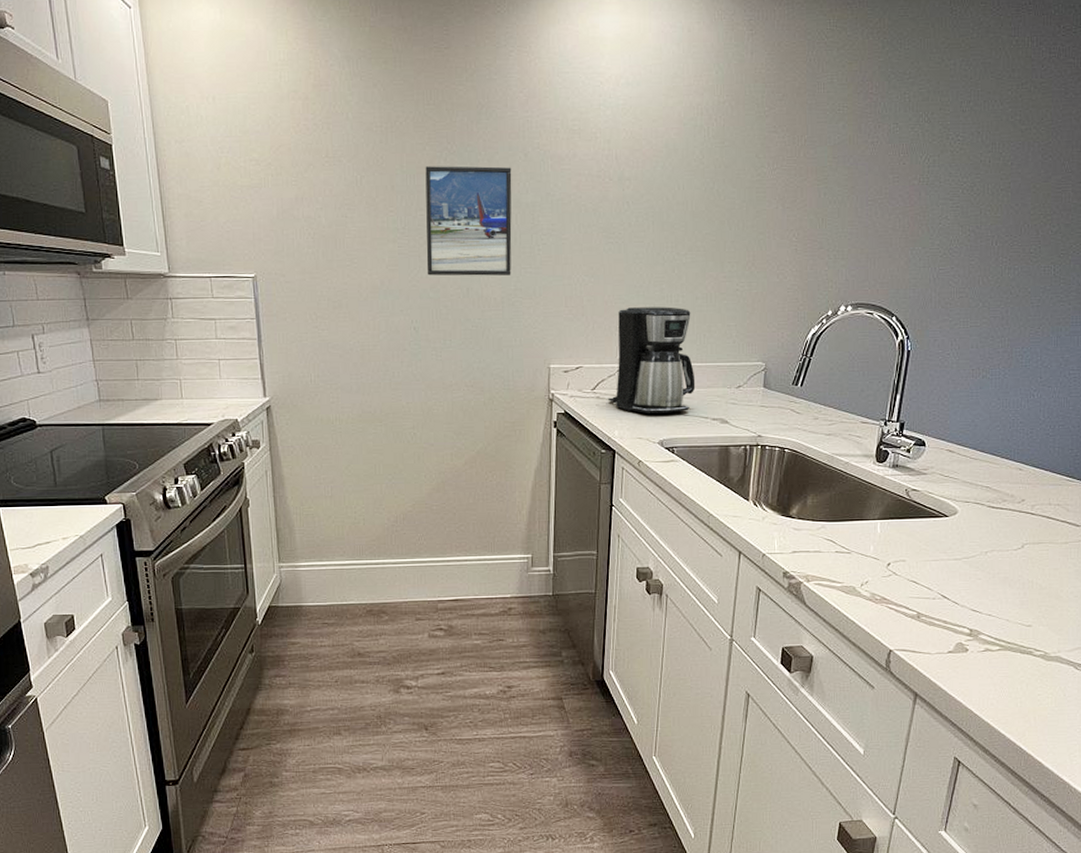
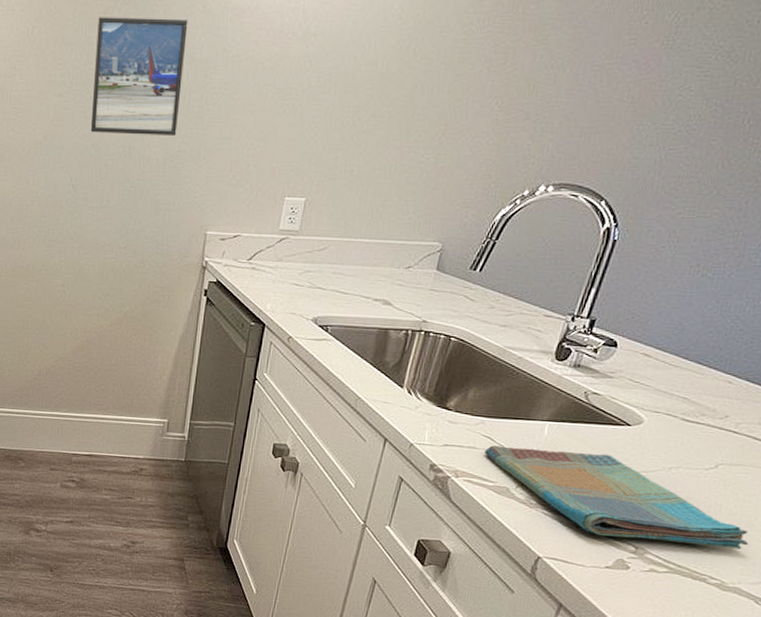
coffee maker: present [608,307,696,415] -> none [264,176,366,290]
dish towel: none [829,545,1059,622] -> present [484,445,749,549]

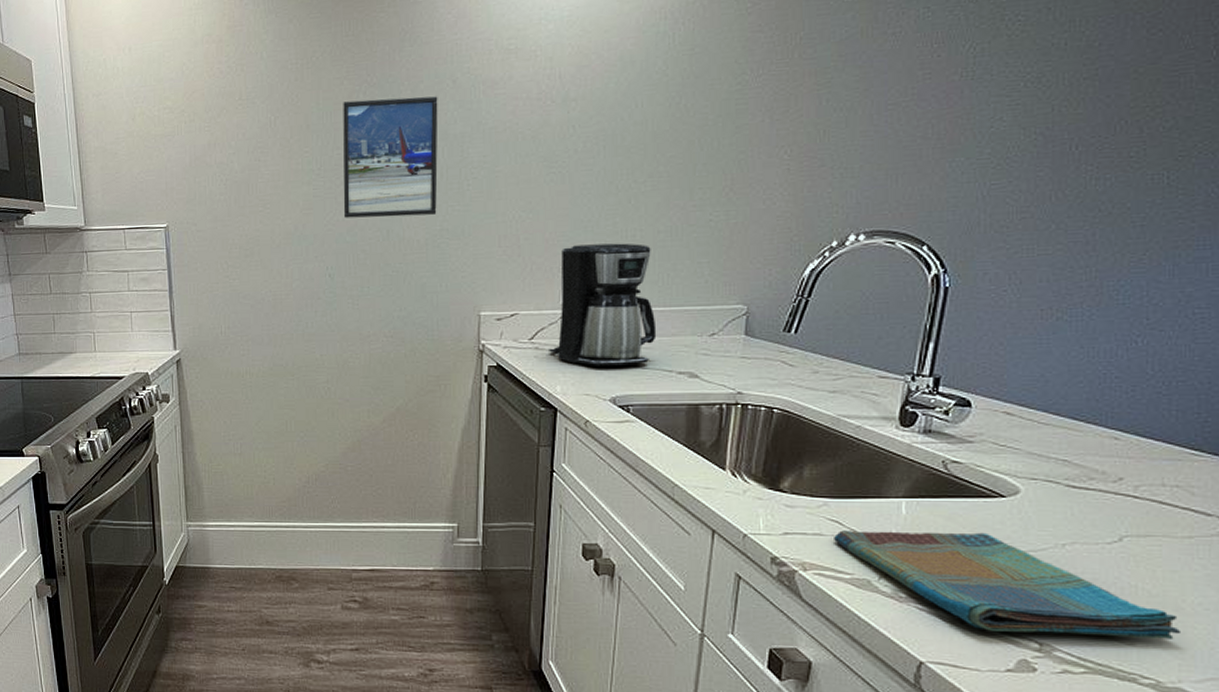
coffee maker: none [264,176,366,290] -> present [549,243,657,368]

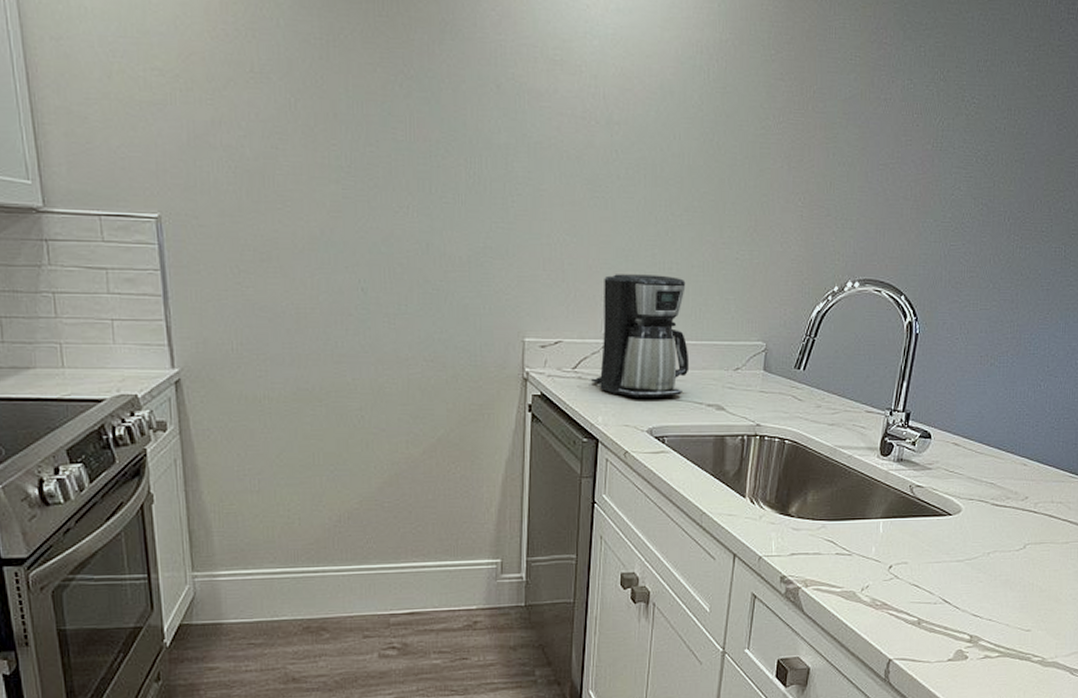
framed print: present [343,96,438,218] -> none [376,92,482,230]
dish towel: present [834,530,1180,639] -> none [829,546,1058,628]

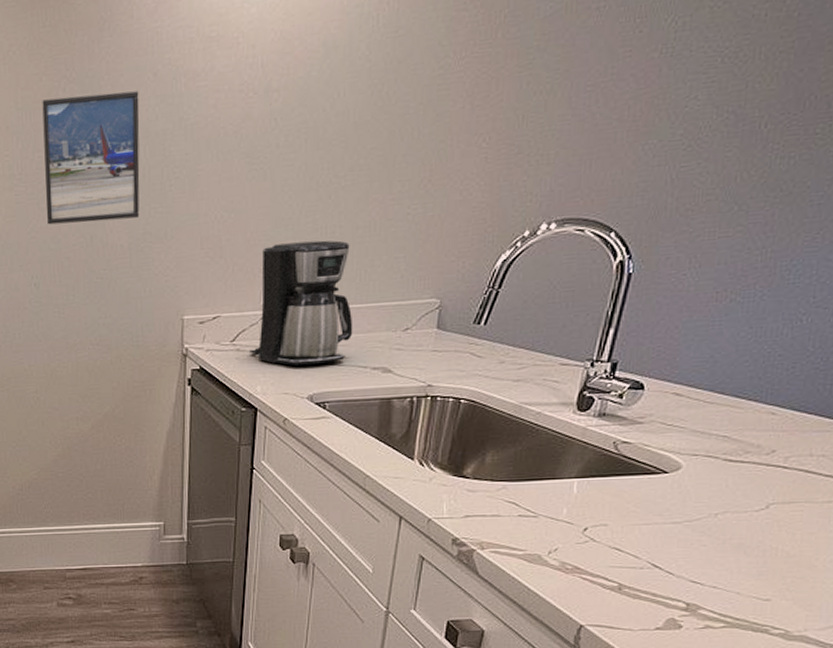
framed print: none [376,92,482,230] -> present [42,91,140,225]

